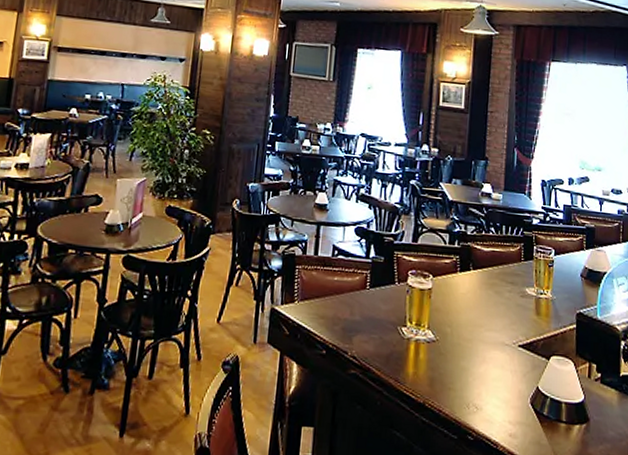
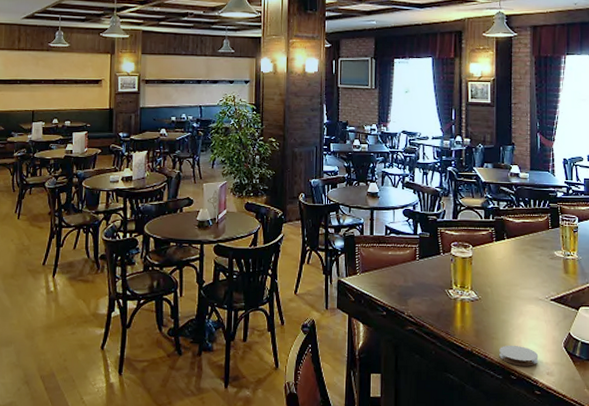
coaster: none [455,398,501,425] -> present [499,345,539,366]

